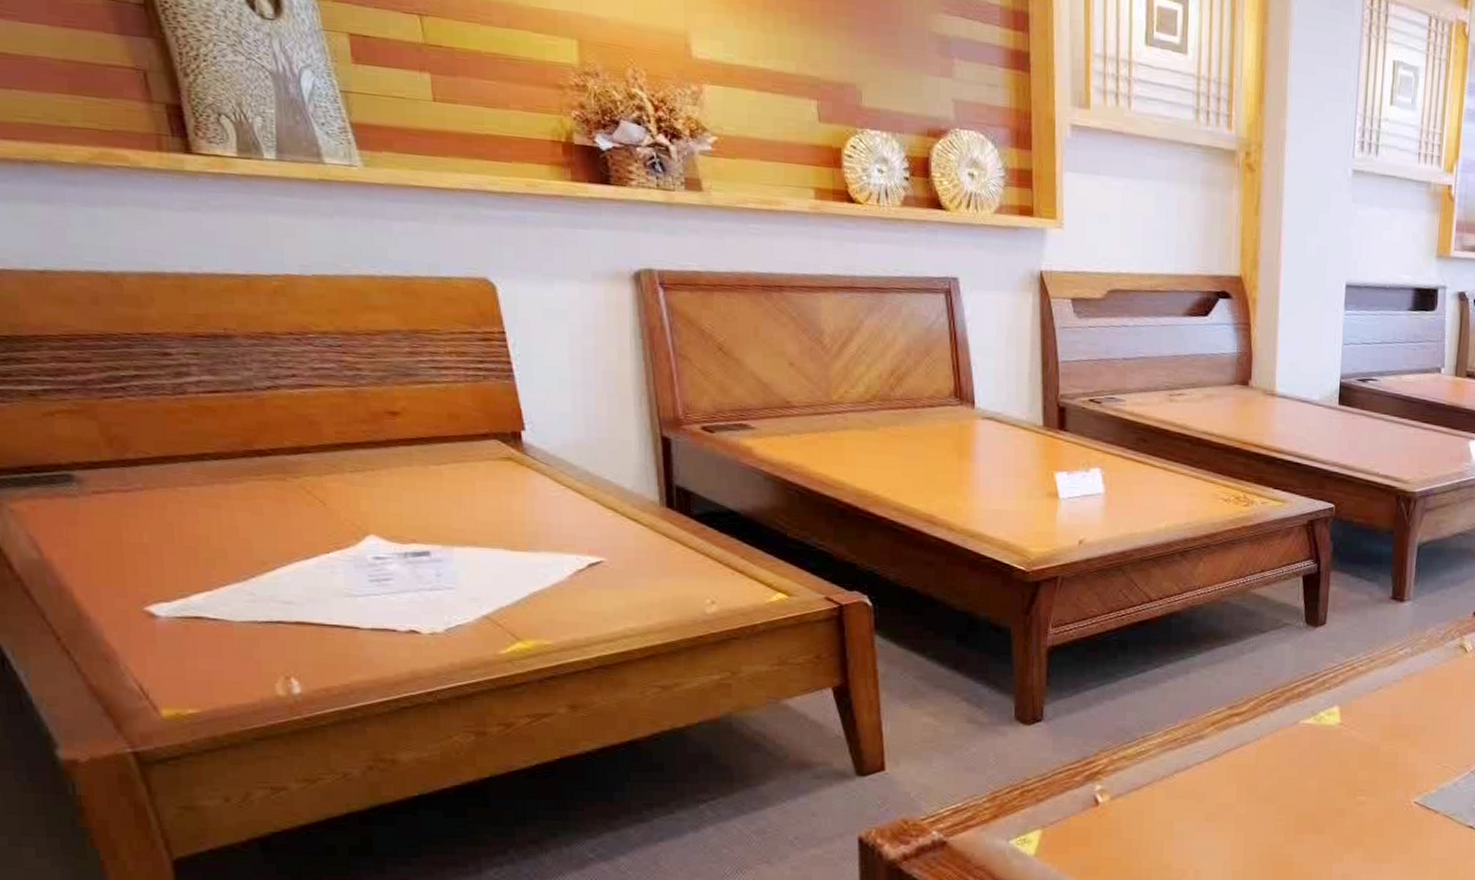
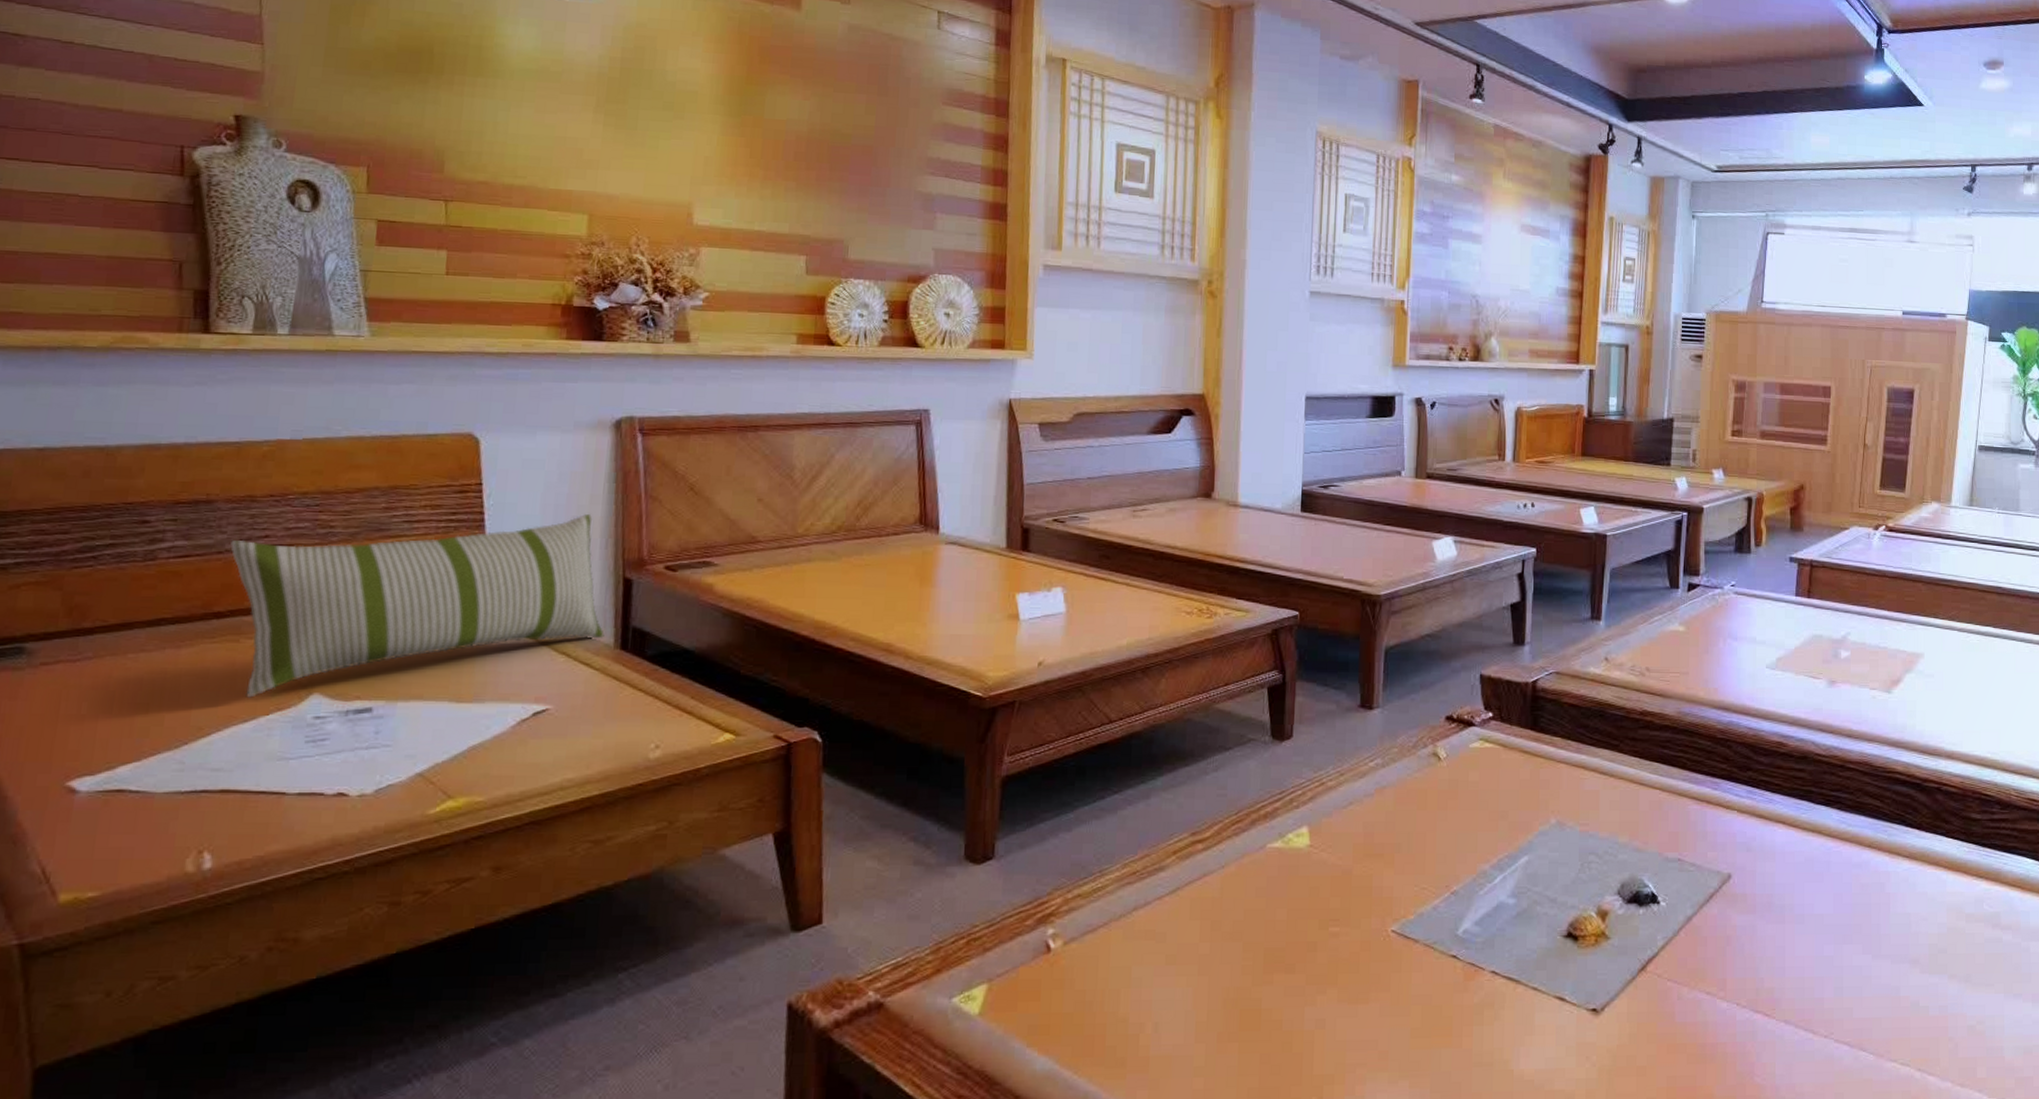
pillow: none [258,369,649,536] -> present [230,514,604,698]

